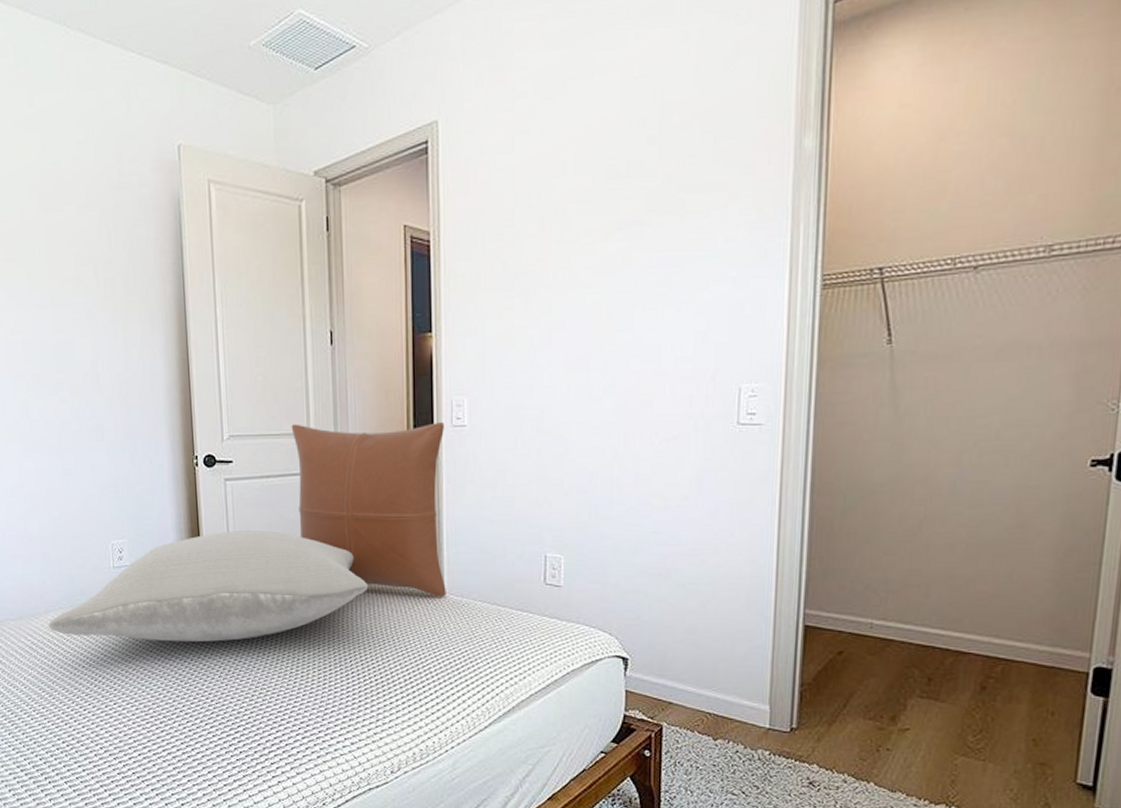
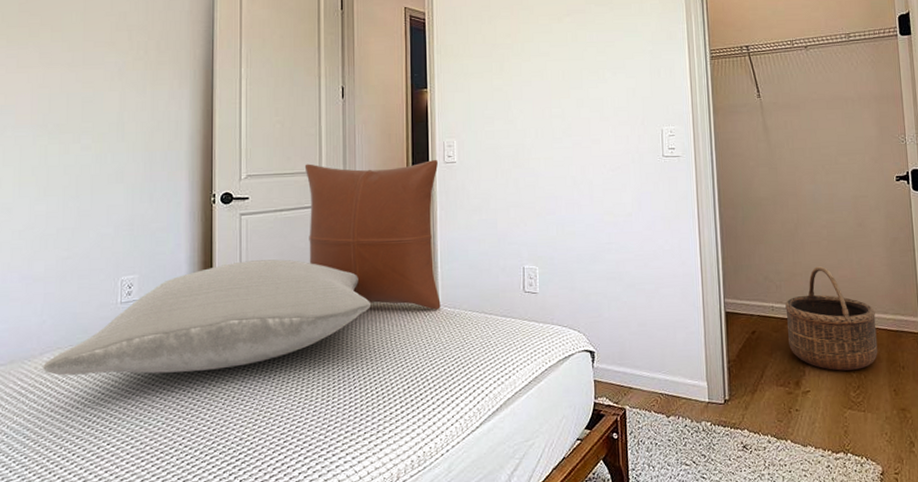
basket: none [888,577,1023,710] -> present [785,266,878,371]

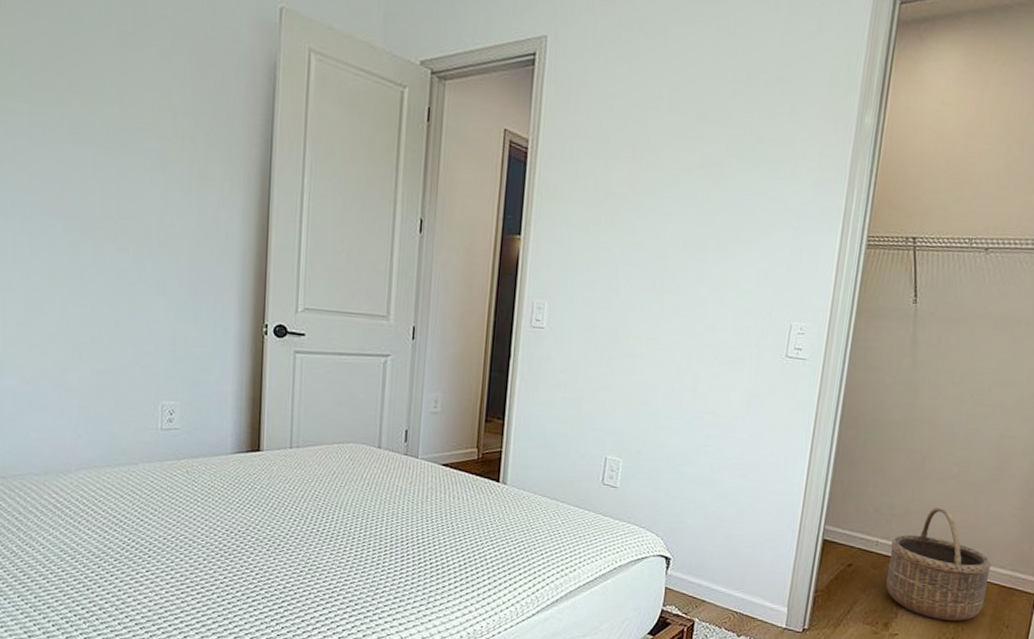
pillow: present [43,259,370,376] -> none [79,404,432,515]
pillow: present [304,160,441,310] -> none [368,305,523,489]

